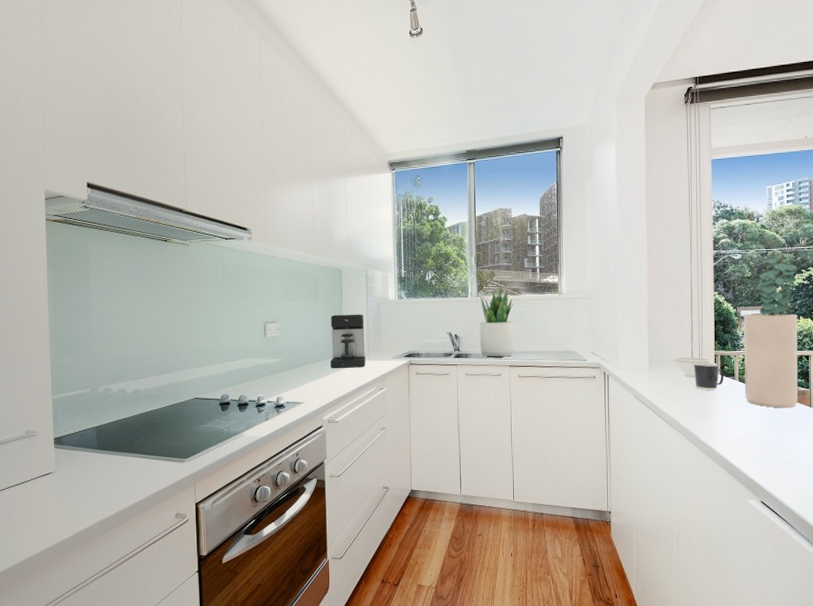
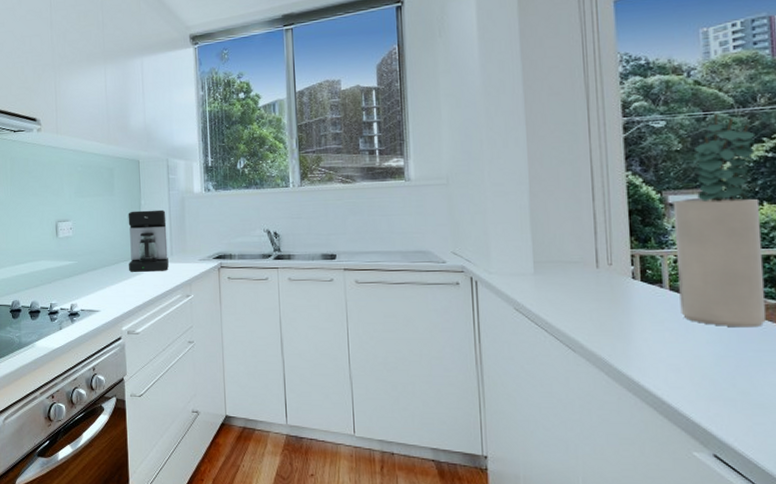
planter: present [479,288,514,357] -> none [304,175,349,259]
bowl: present [673,357,711,378] -> none [569,257,625,285]
mug: present [694,363,724,390] -> none [599,265,646,301]

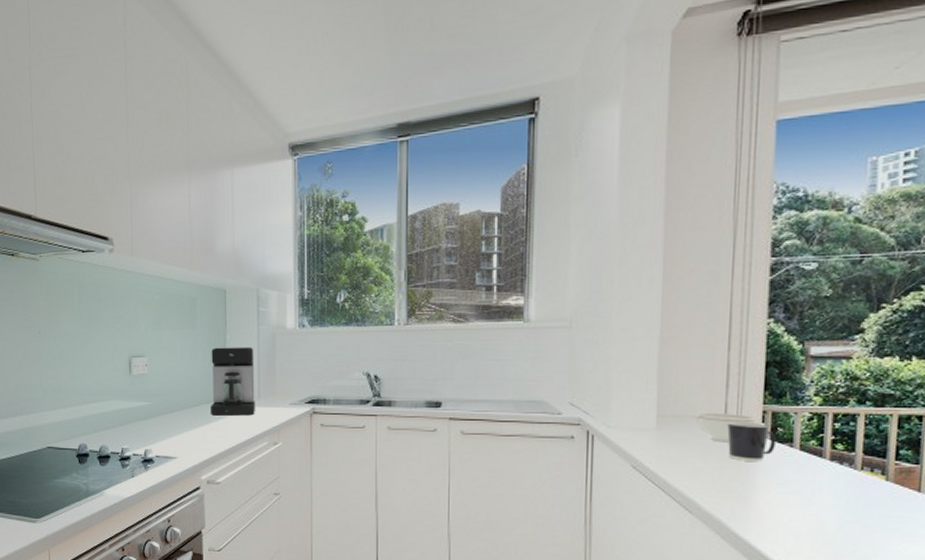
bowl: none [569,257,625,285] -> present [695,412,756,443]
mug: none [599,265,646,301] -> present [727,421,776,461]
vase: present [672,114,766,328] -> none [809,257,914,492]

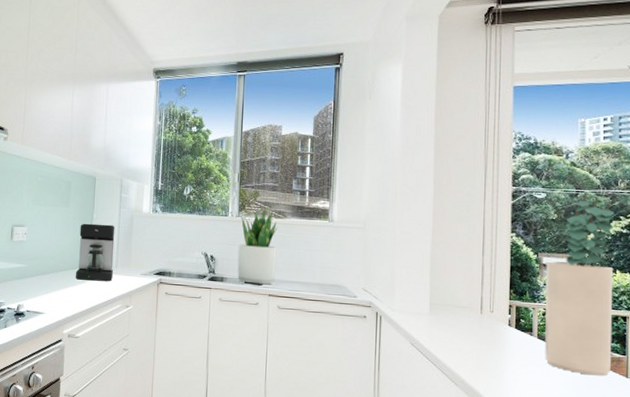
planter: none [408,313,458,406] -> present [237,209,278,285]
bowl: present [695,412,756,443] -> none [459,303,504,329]
mug: present [727,421,776,461] -> none [483,312,519,346]
vase: none [809,257,914,492] -> present [545,193,615,377]

